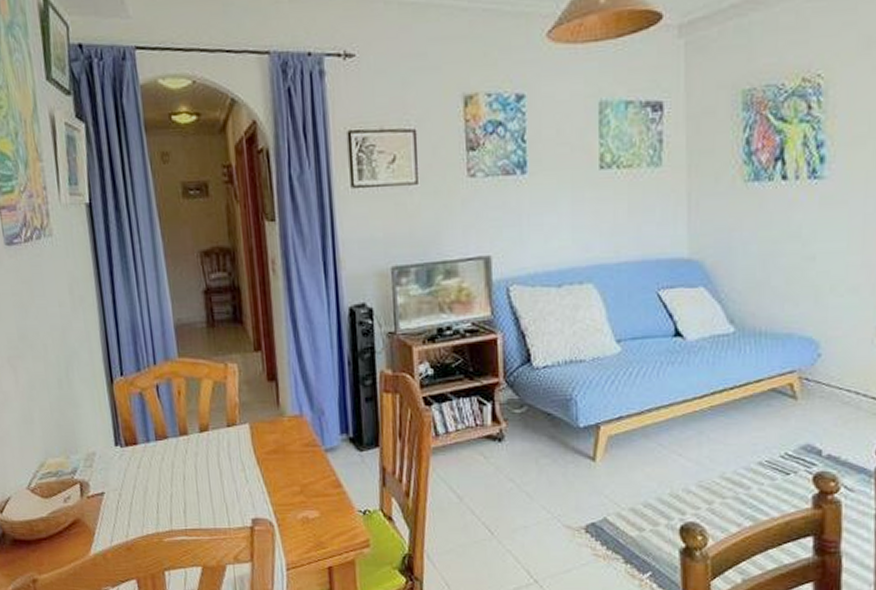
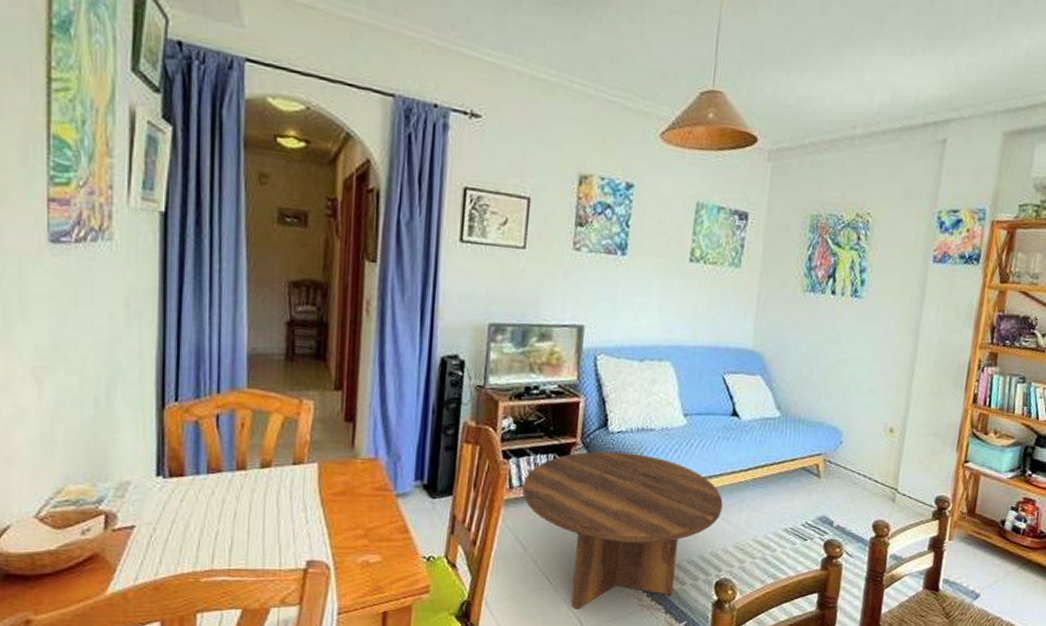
coffee table: none [449,388,677,561] -> present [522,451,723,610]

